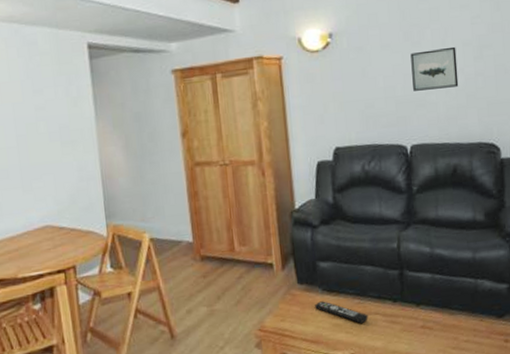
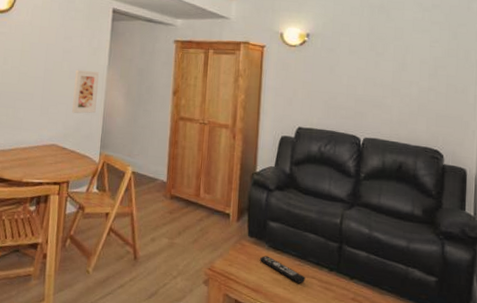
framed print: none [56,126,91,184] -> present [72,69,99,114]
wall art: present [410,46,459,91] -> none [372,61,414,96]

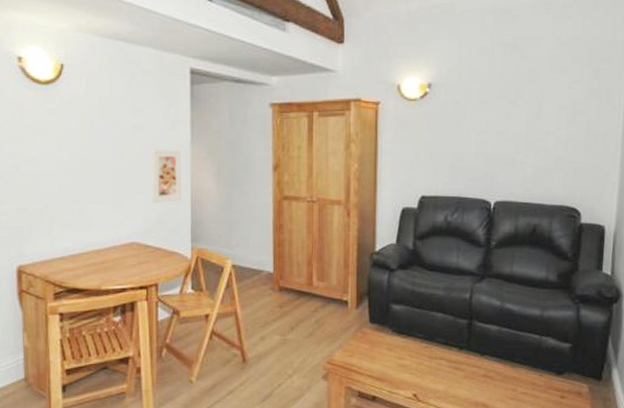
remote control: present [260,256,306,283] -> none [384,342,434,366]

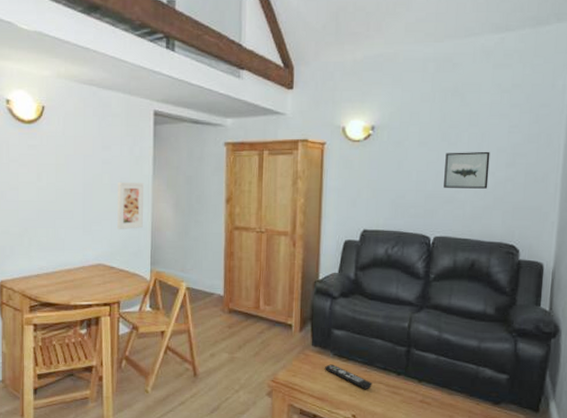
remote control: none [384,342,434,366] -> present [325,364,372,389]
wall art: none [504,109,551,149] -> present [444,151,490,189]

